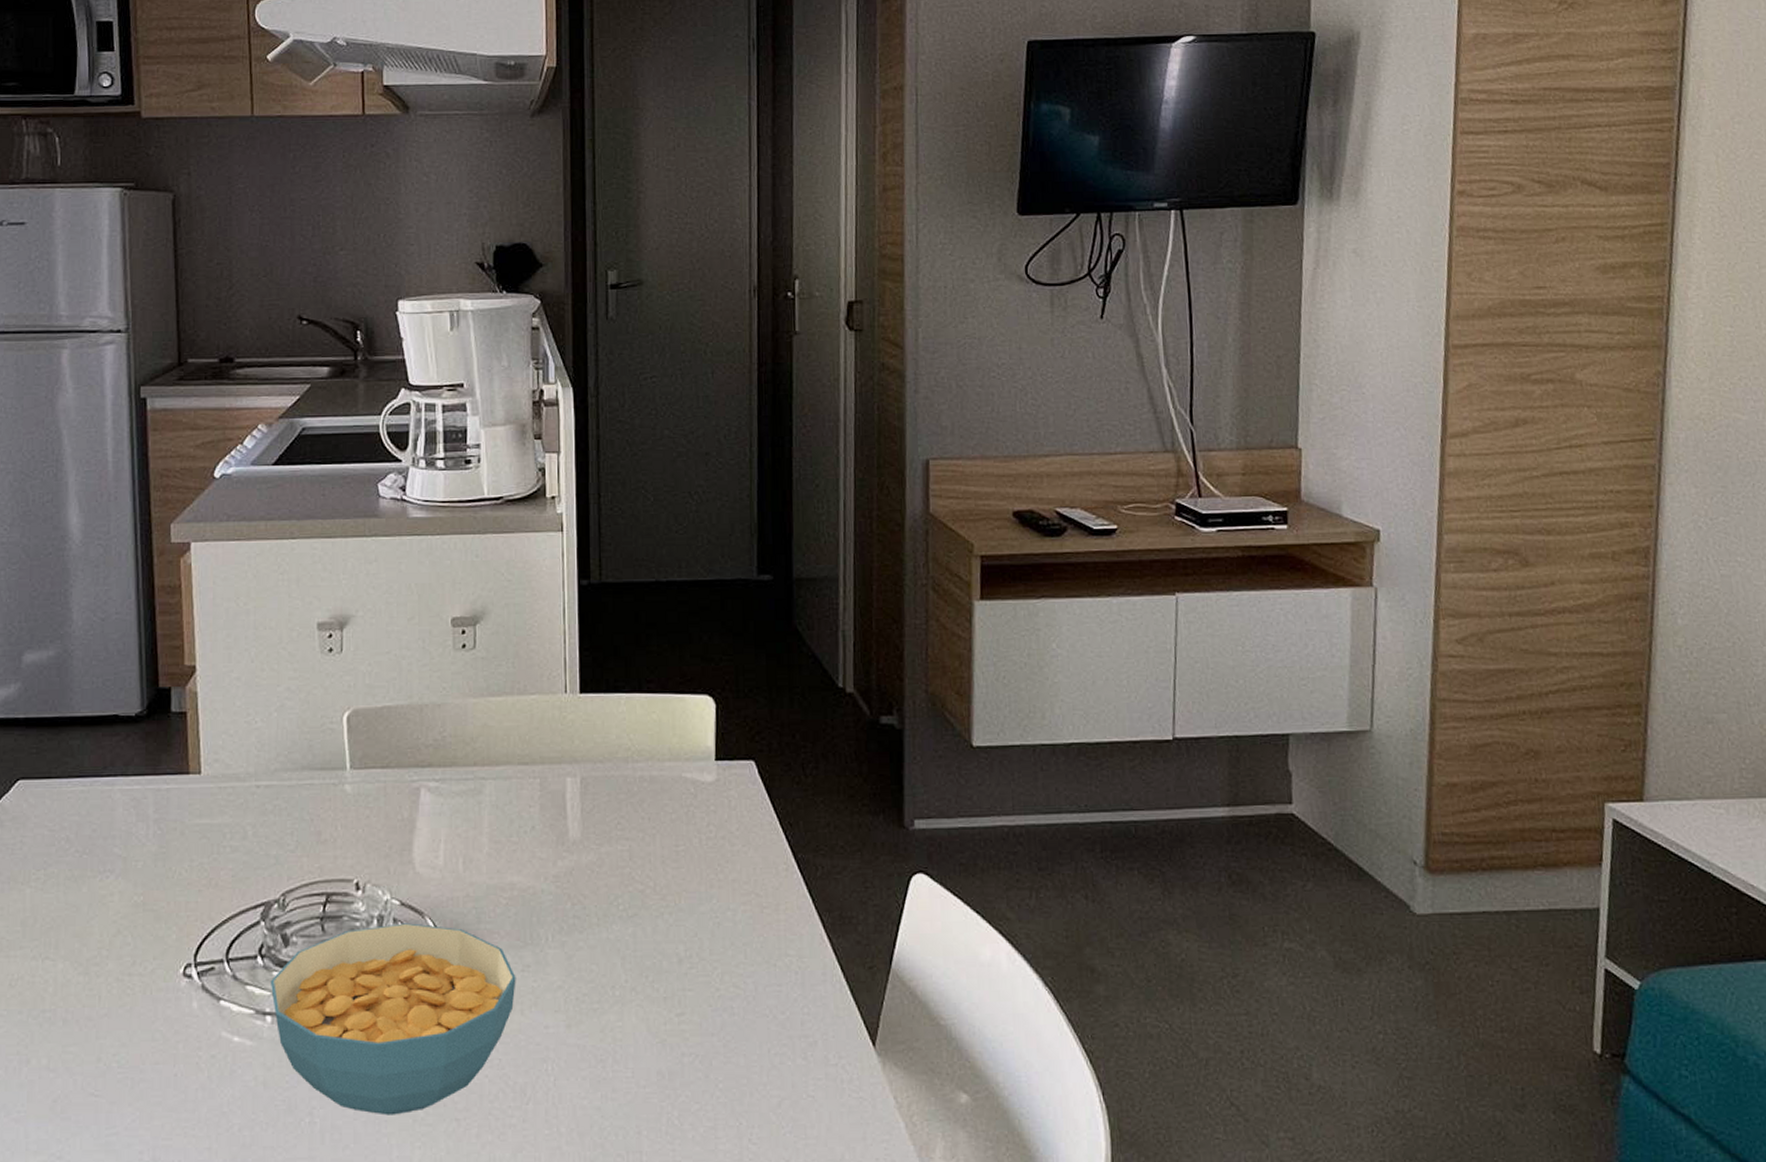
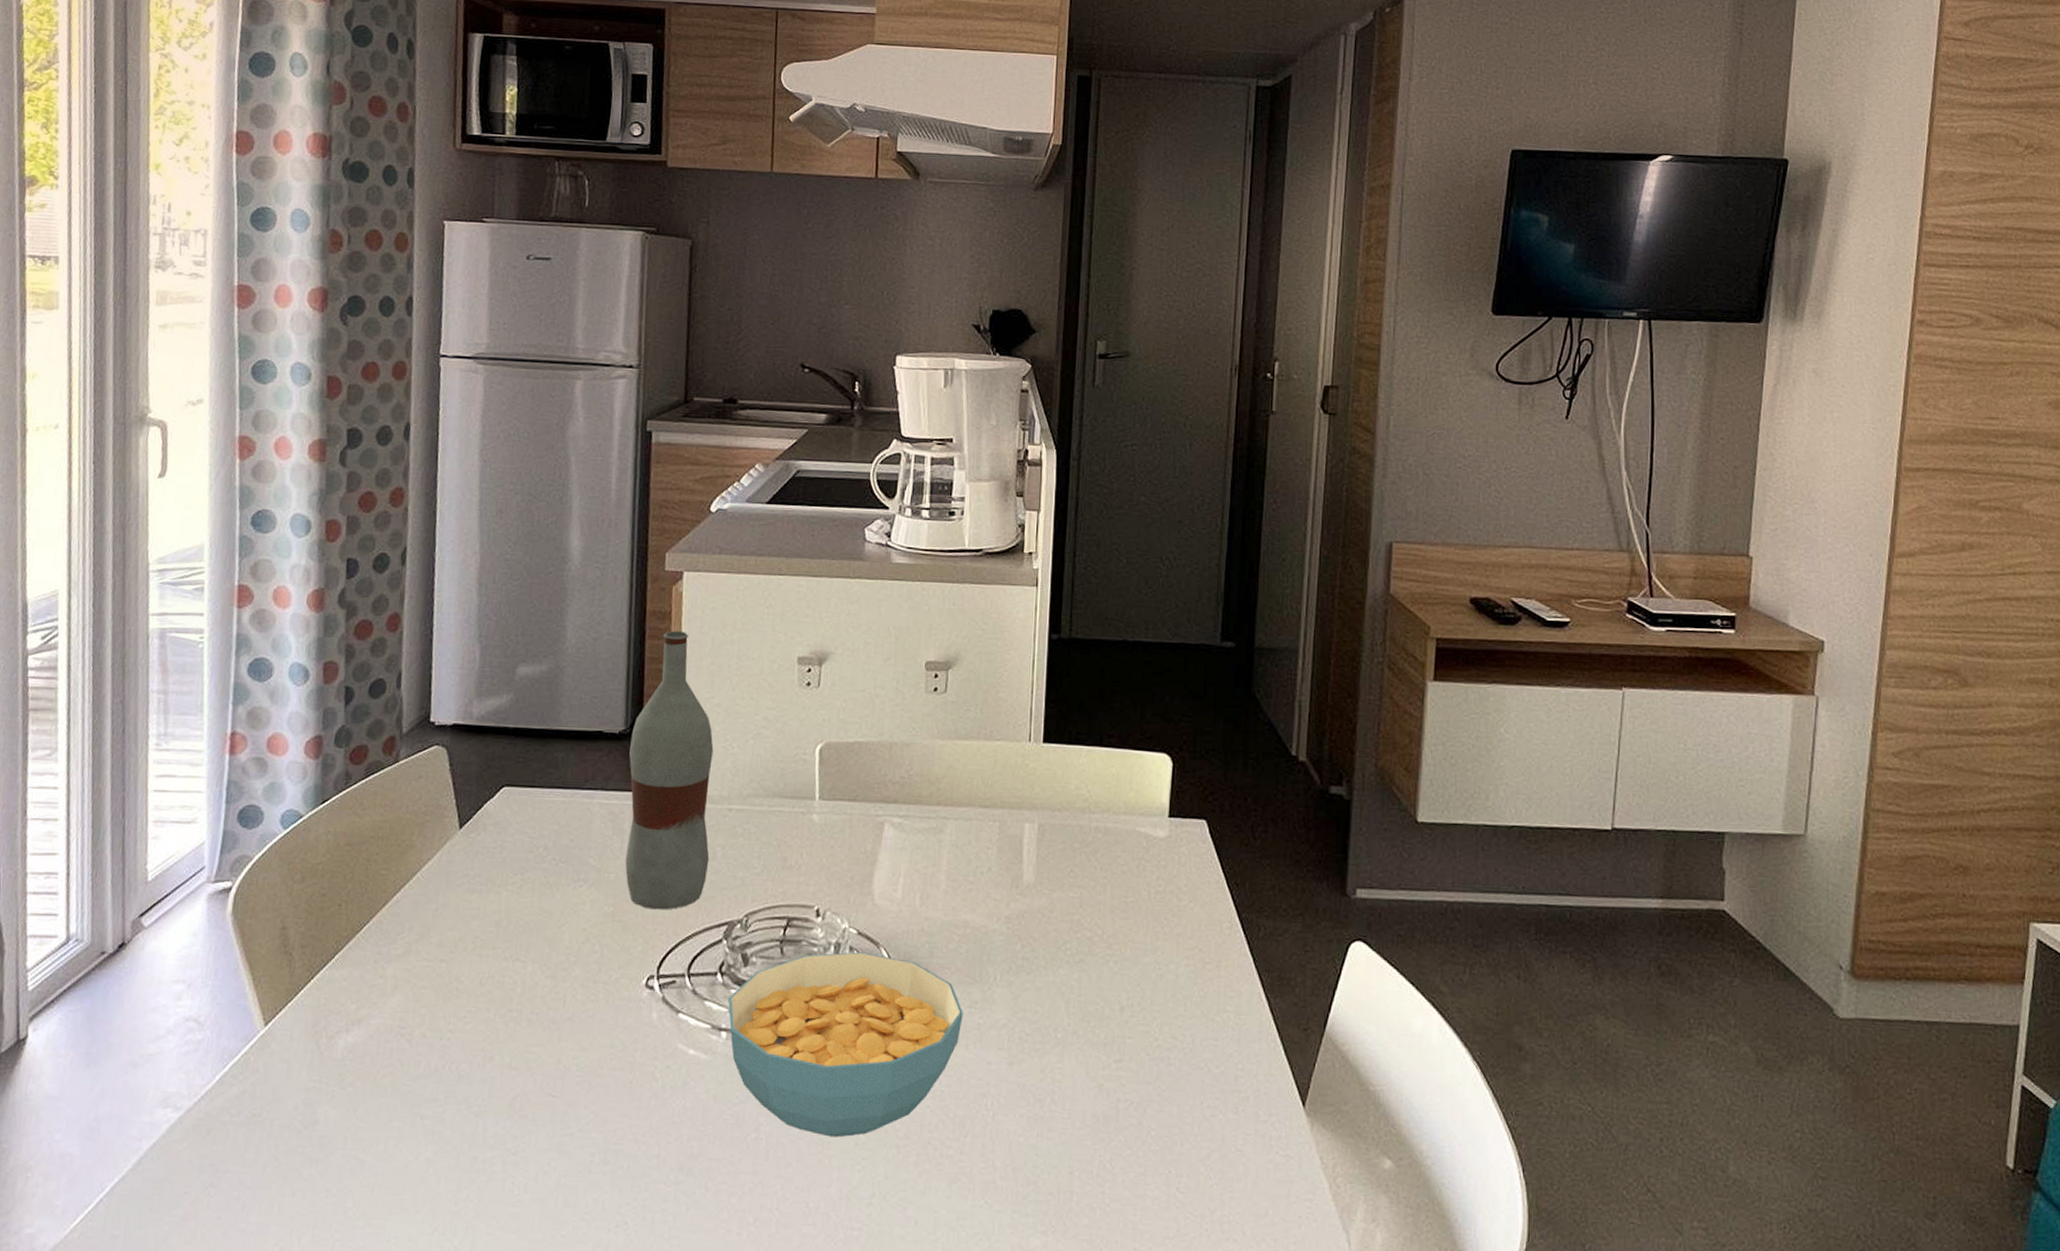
bottle: none [148,605,240,896] -> present [625,631,714,910]

